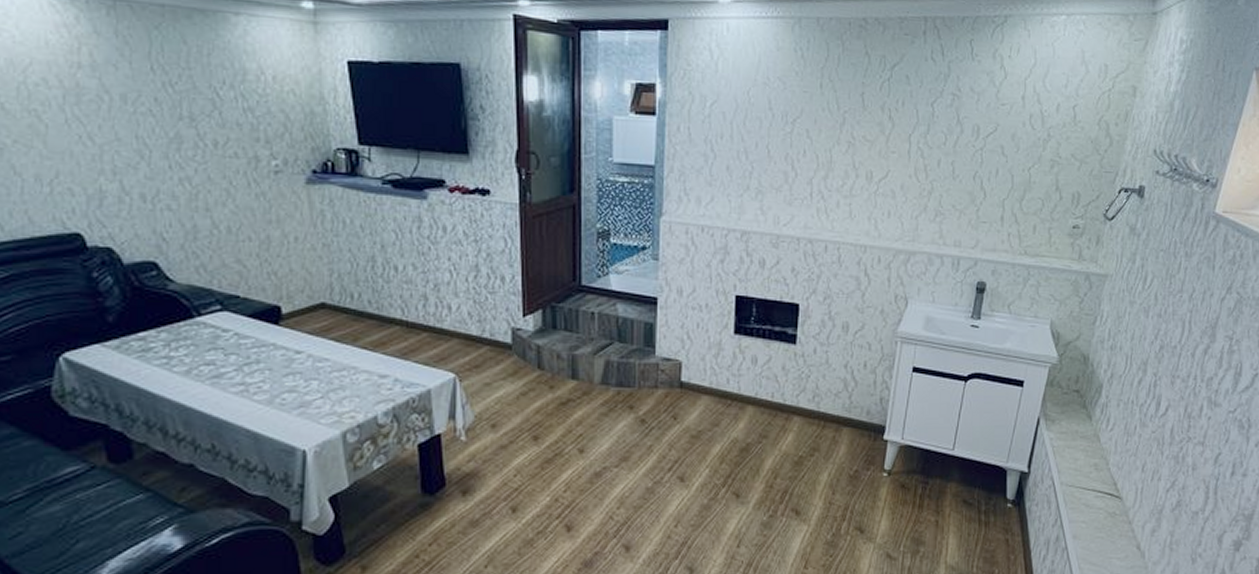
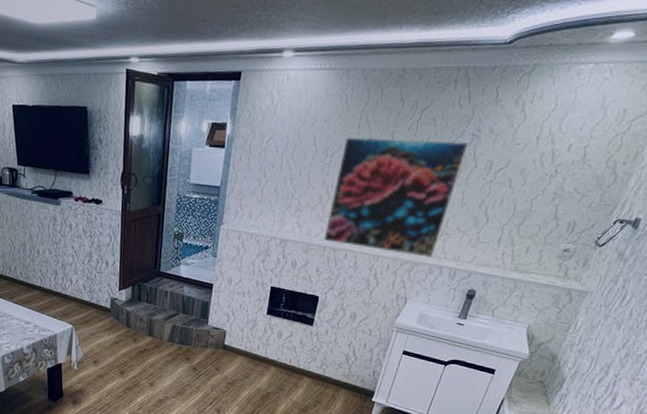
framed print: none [795,99,949,246] -> present [323,137,468,258]

